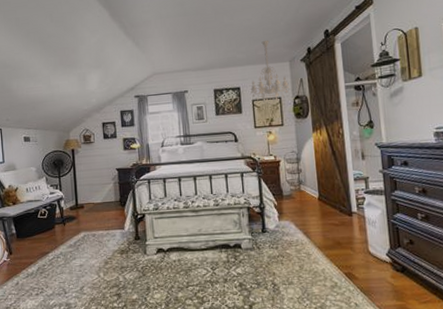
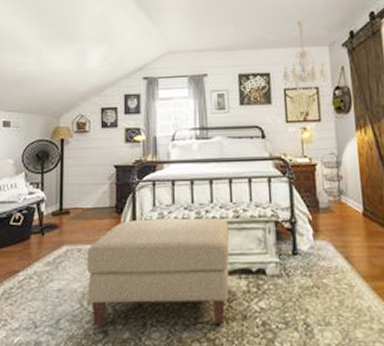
ottoman: none [100,207,213,291] -> present [87,218,230,326]

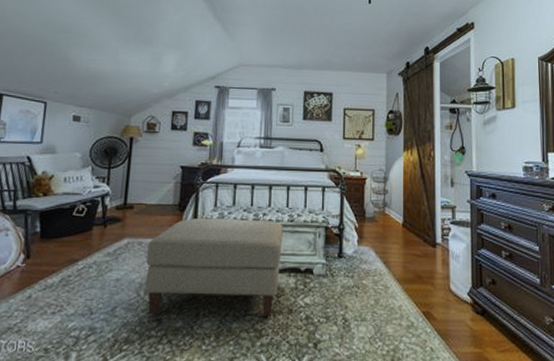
chandelier: present [282,19,328,96] -> none [343,47,384,117]

